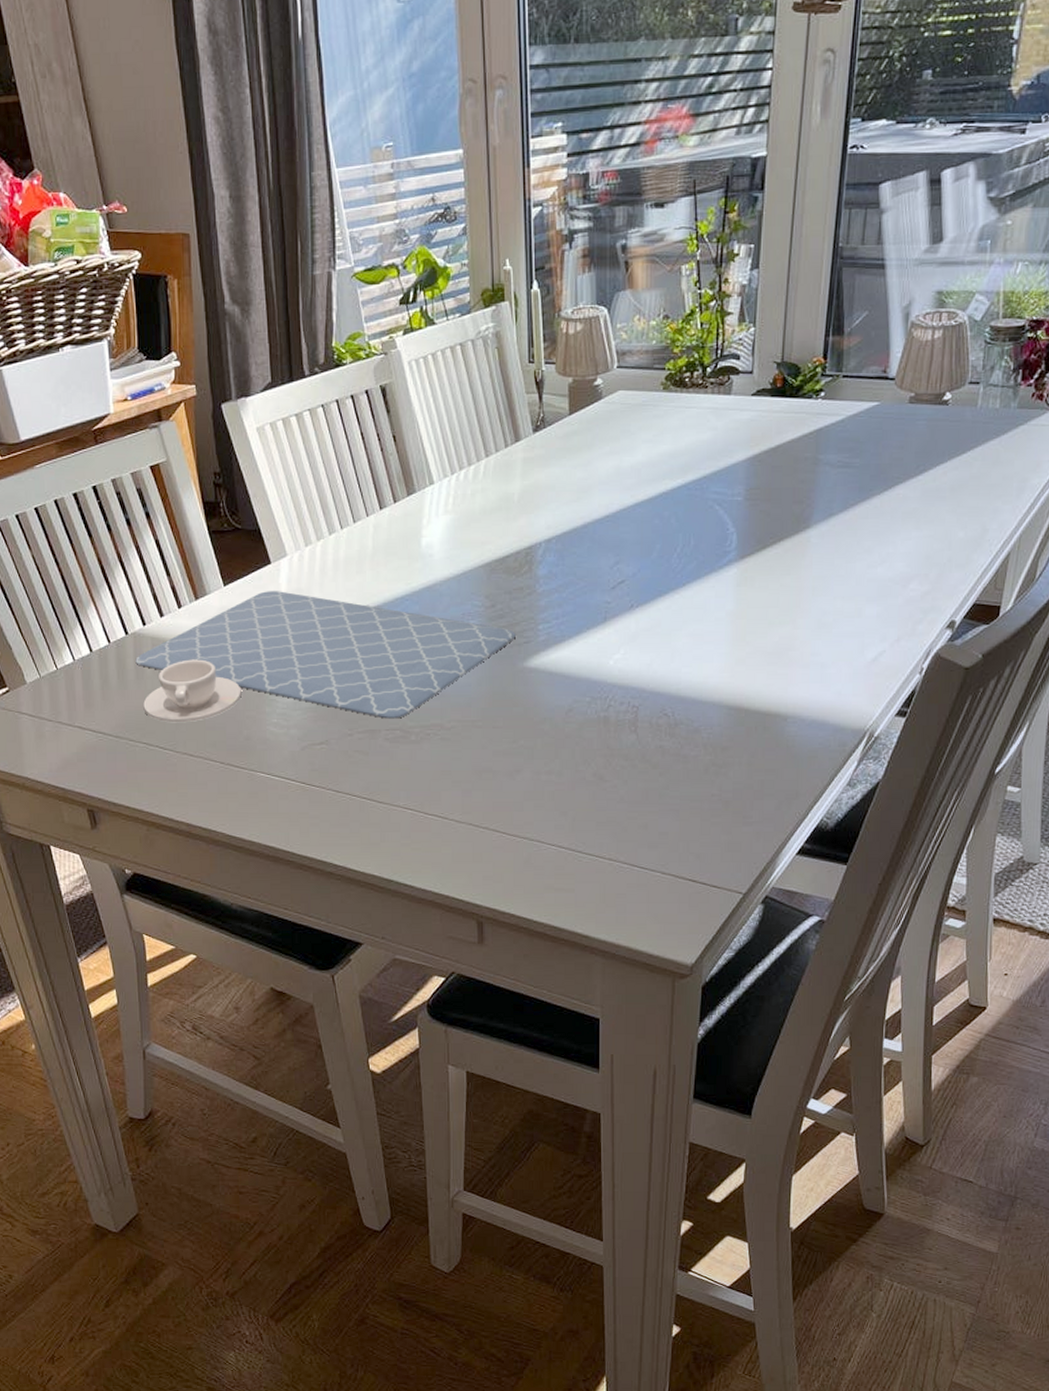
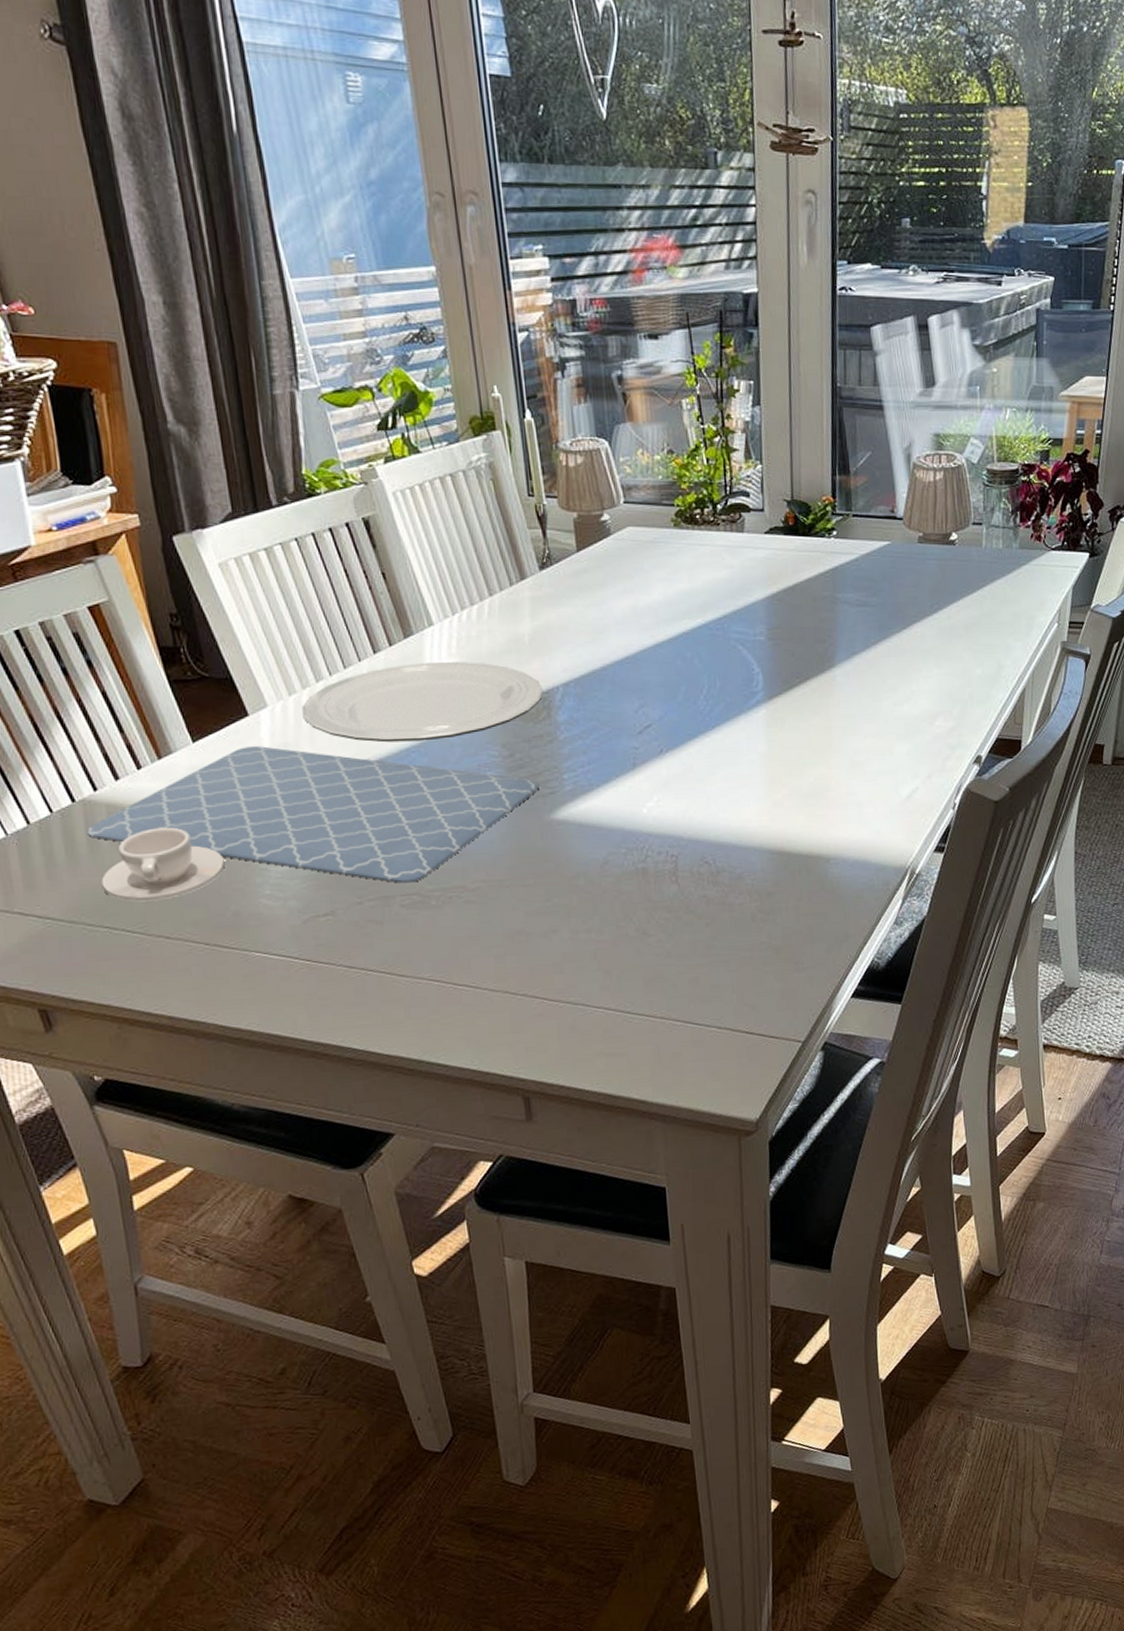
plate: none [315,518,527,591] -> present [302,662,544,743]

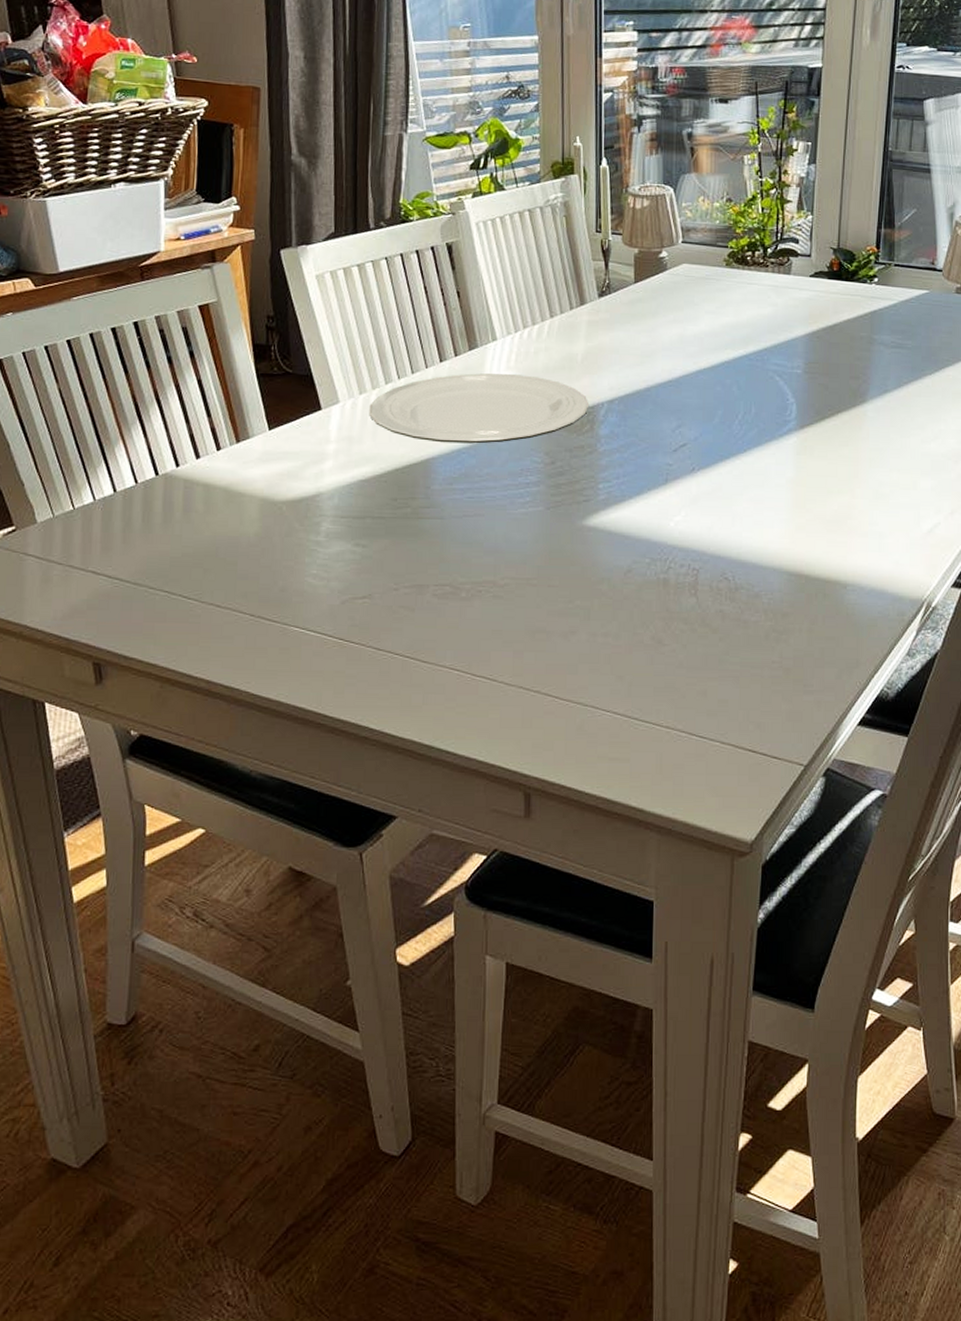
placemat: present [87,746,540,883] -> none [164,437,576,574]
teacup: present [101,827,225,902] -> none [168,504,280,571]

